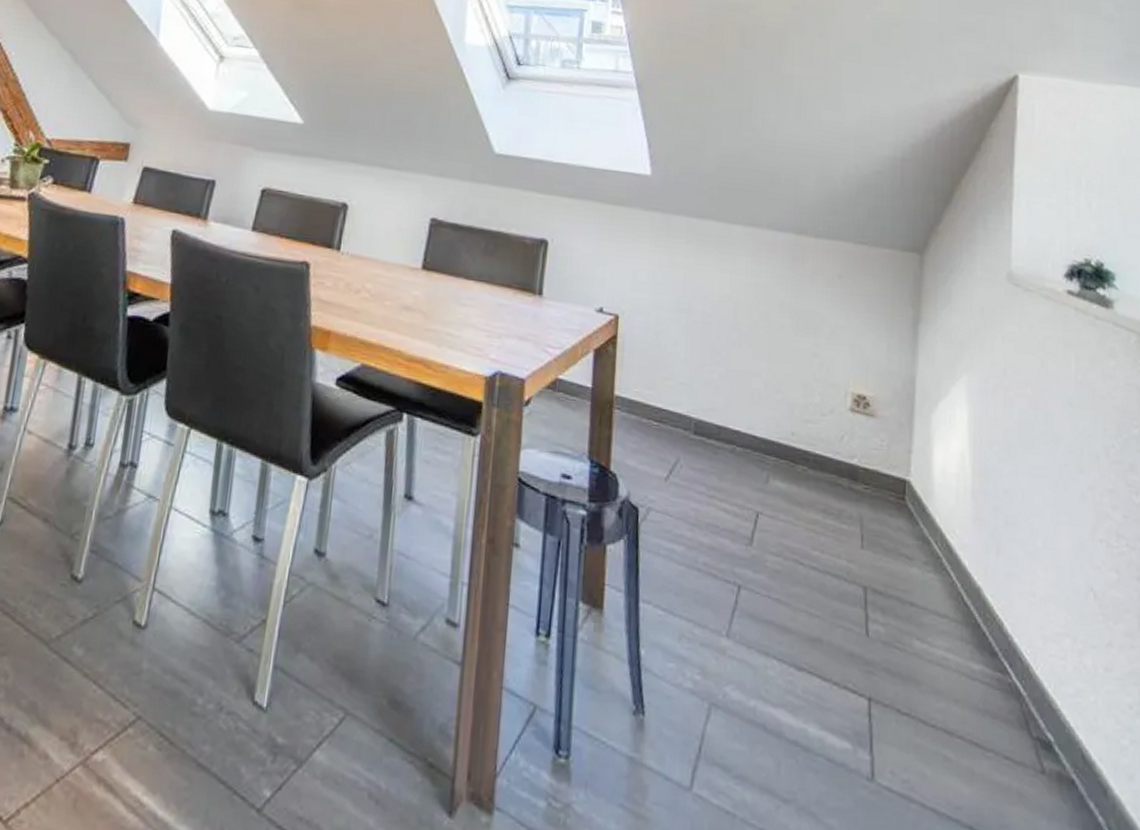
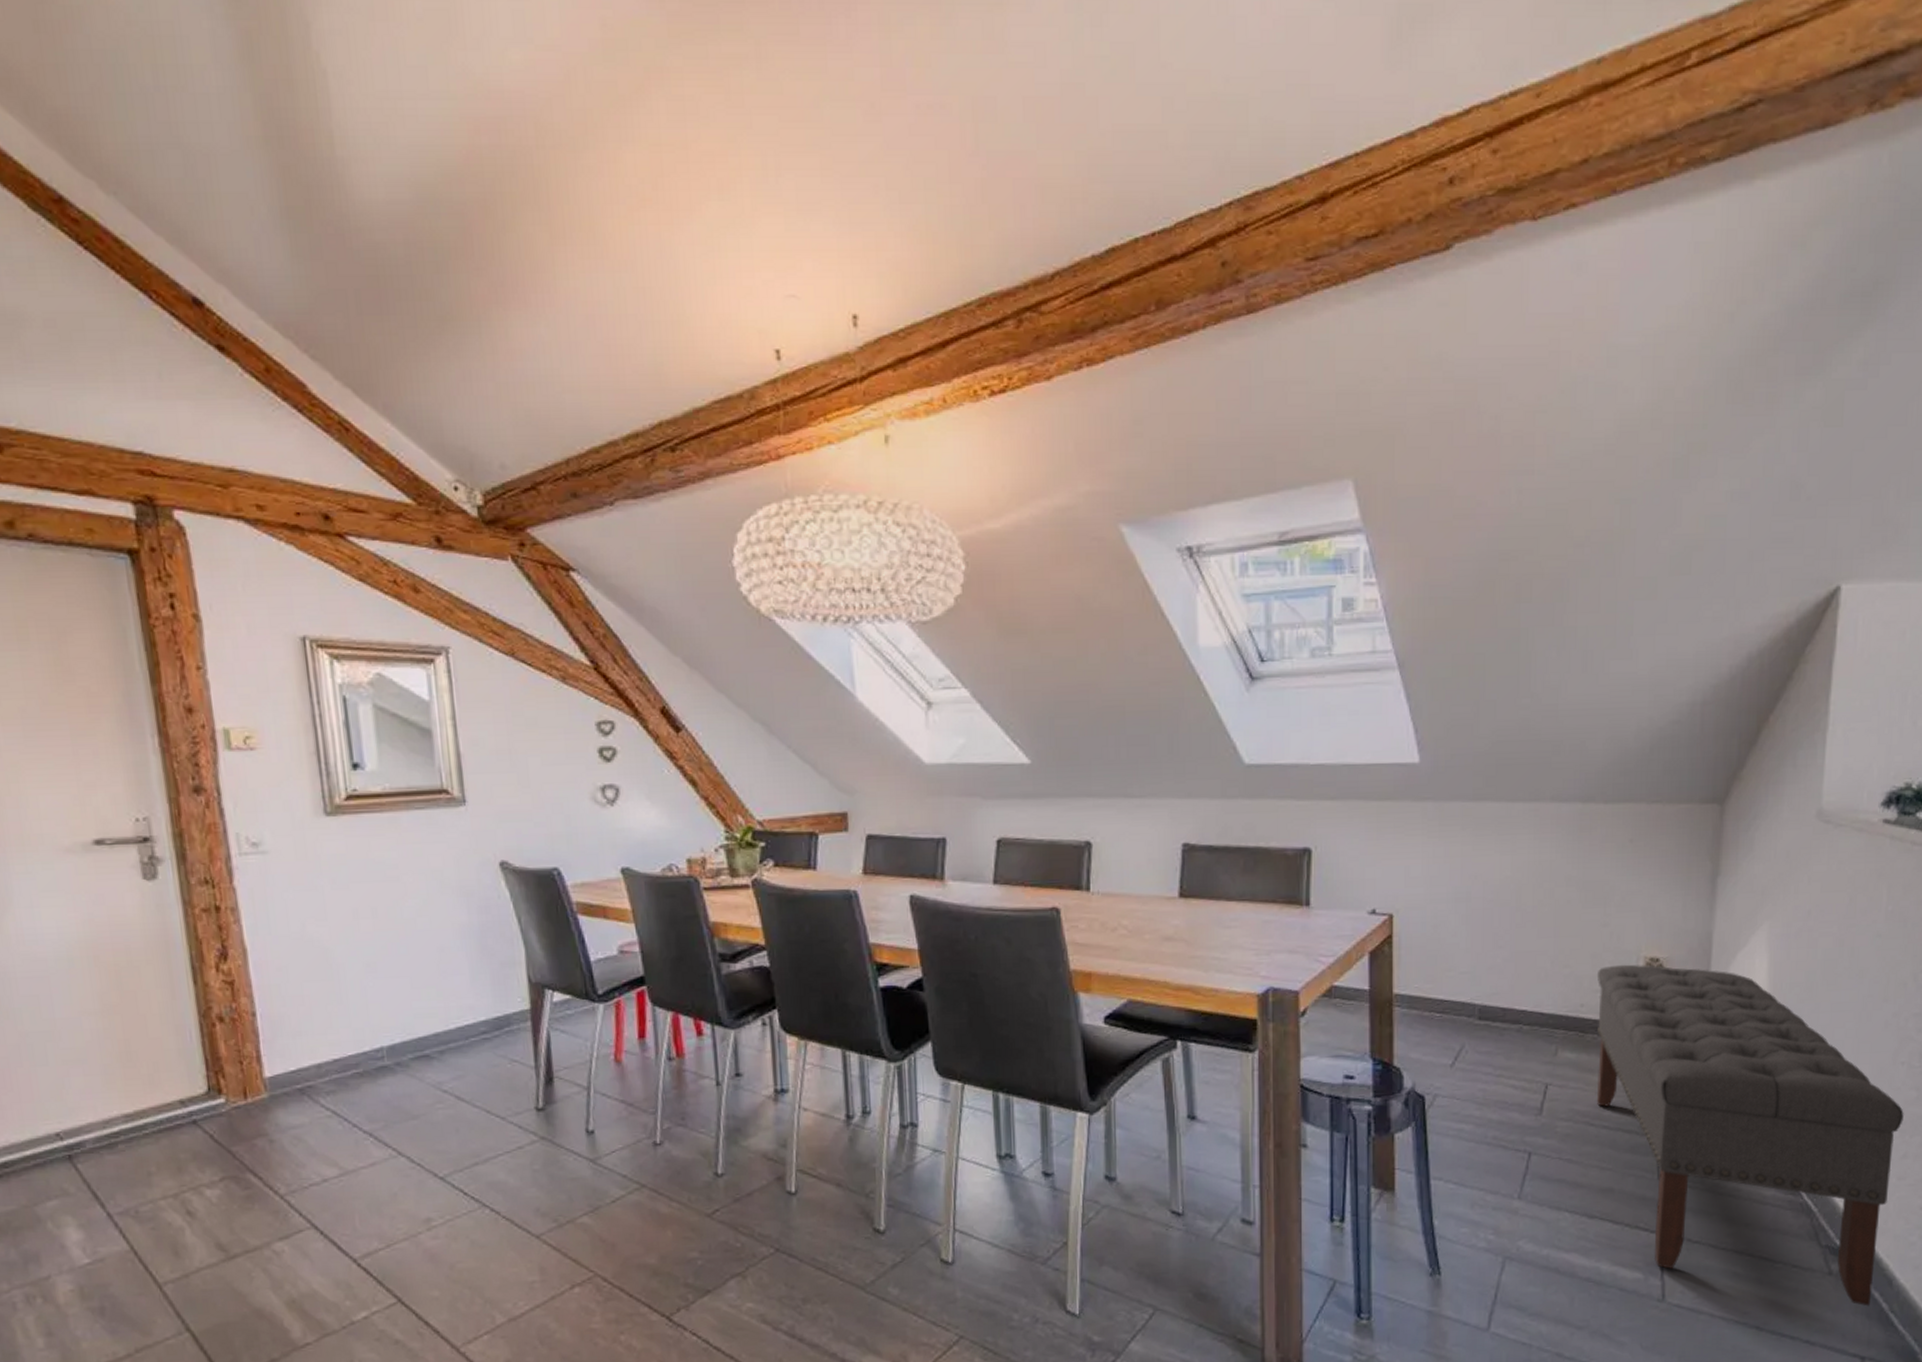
bench: none [805,397,1106,818] -> present [1596,964,1904,1306]

